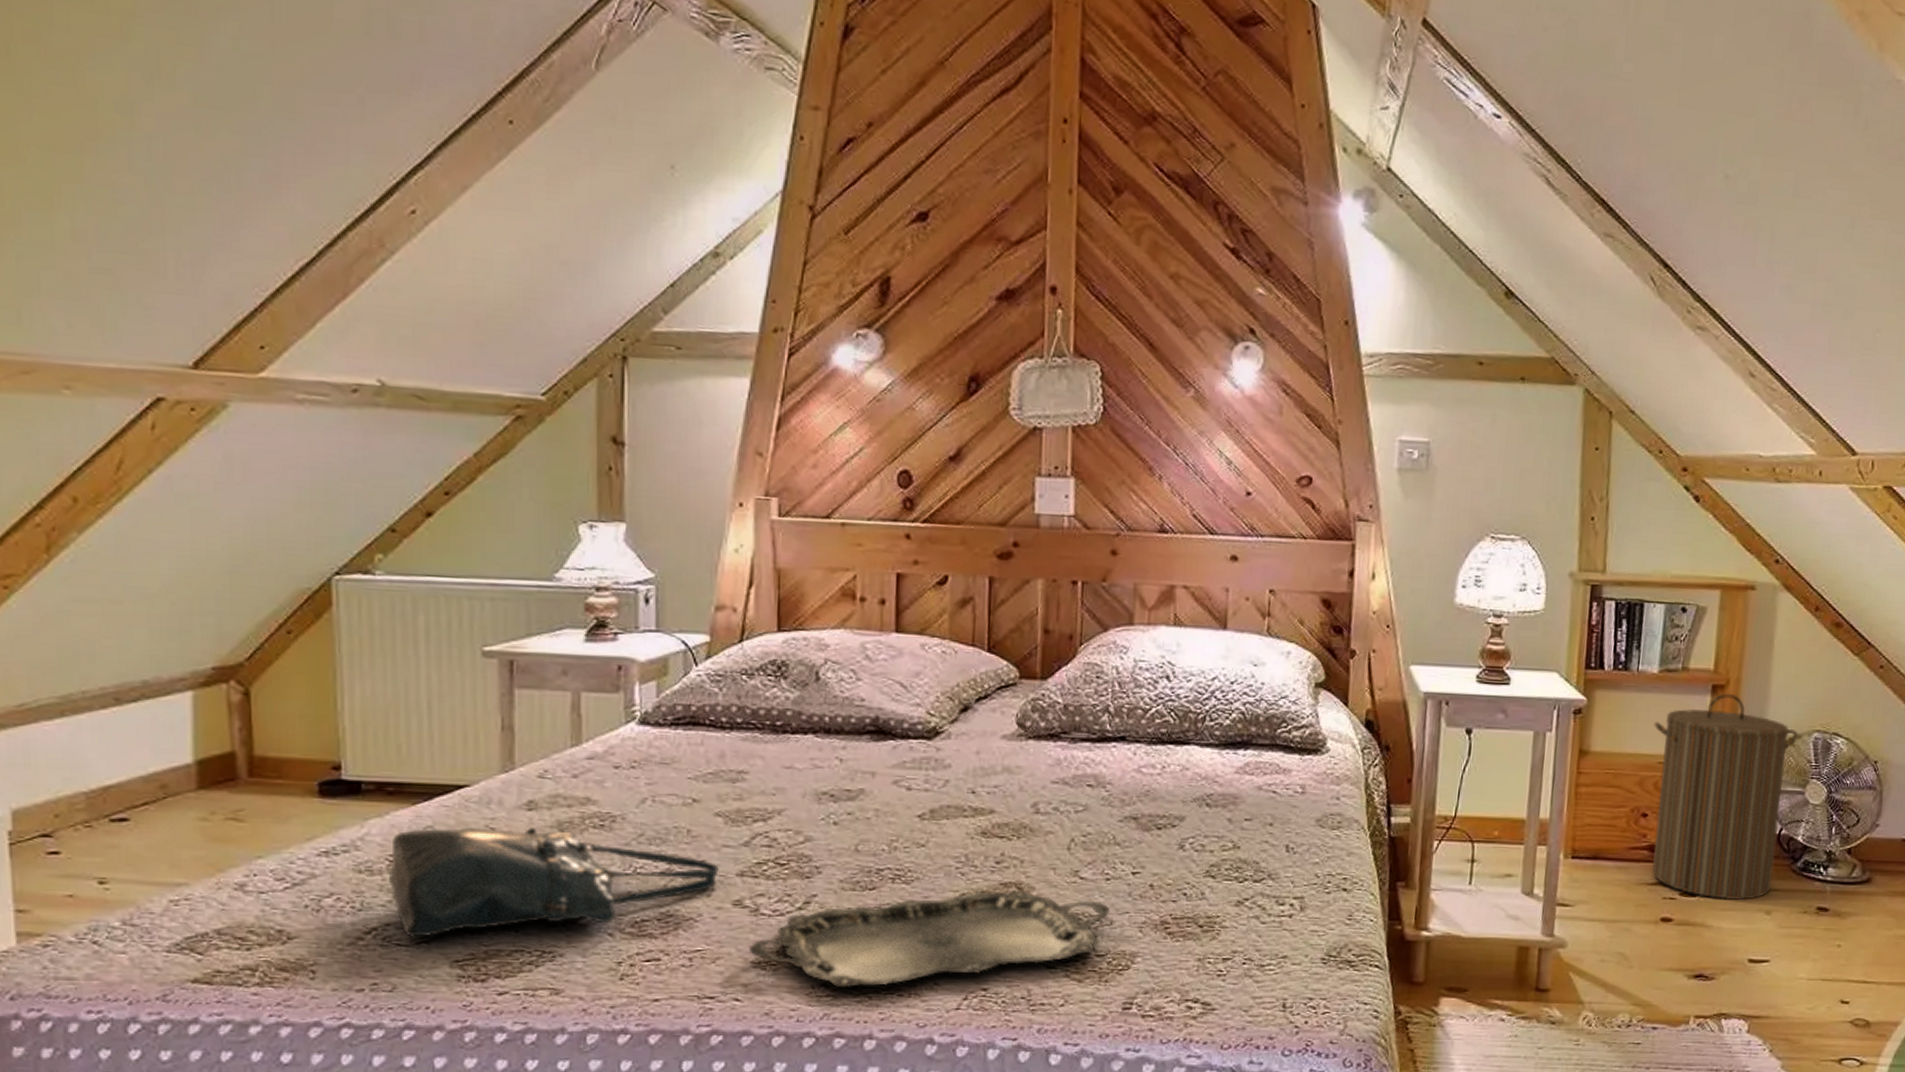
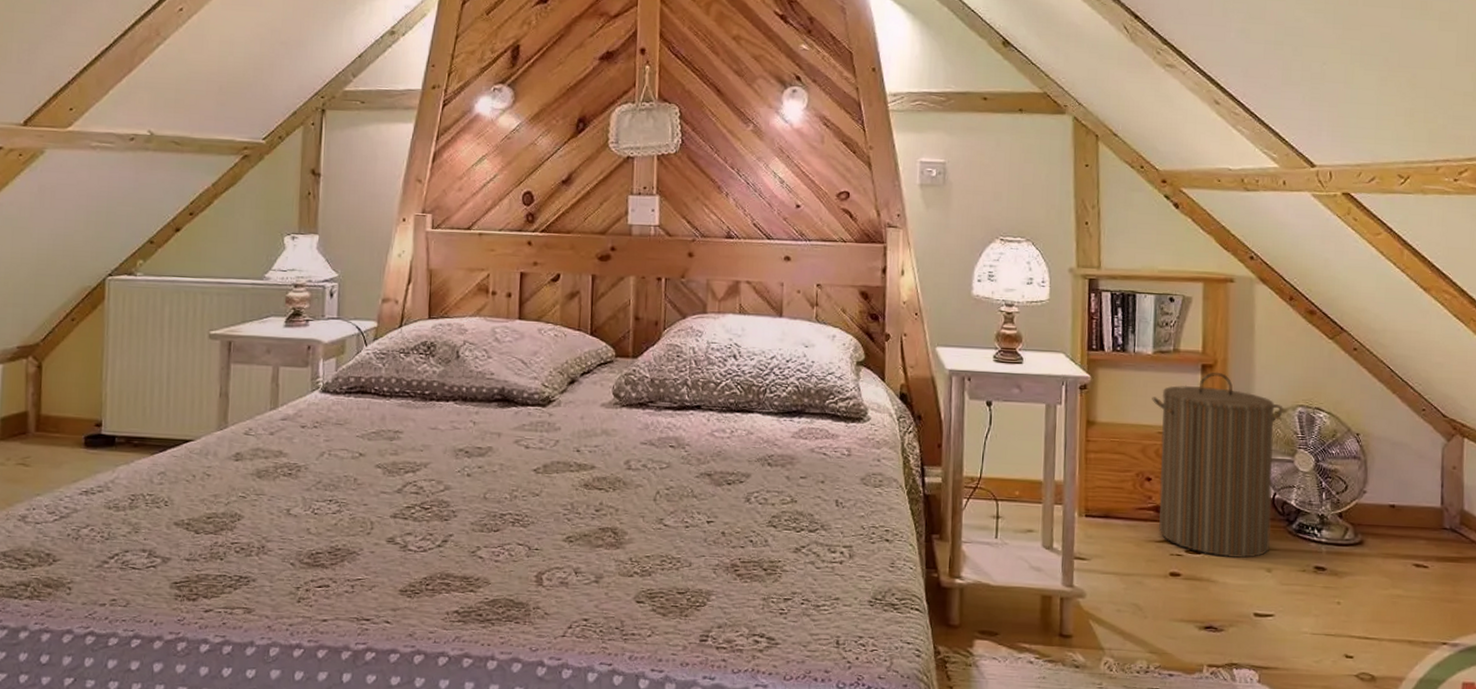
tote bag: present [388,827,719,937] -> none [129,474,377,563]
serving tray: present [749,891,1111,988] -> none [398,535,689,615]

